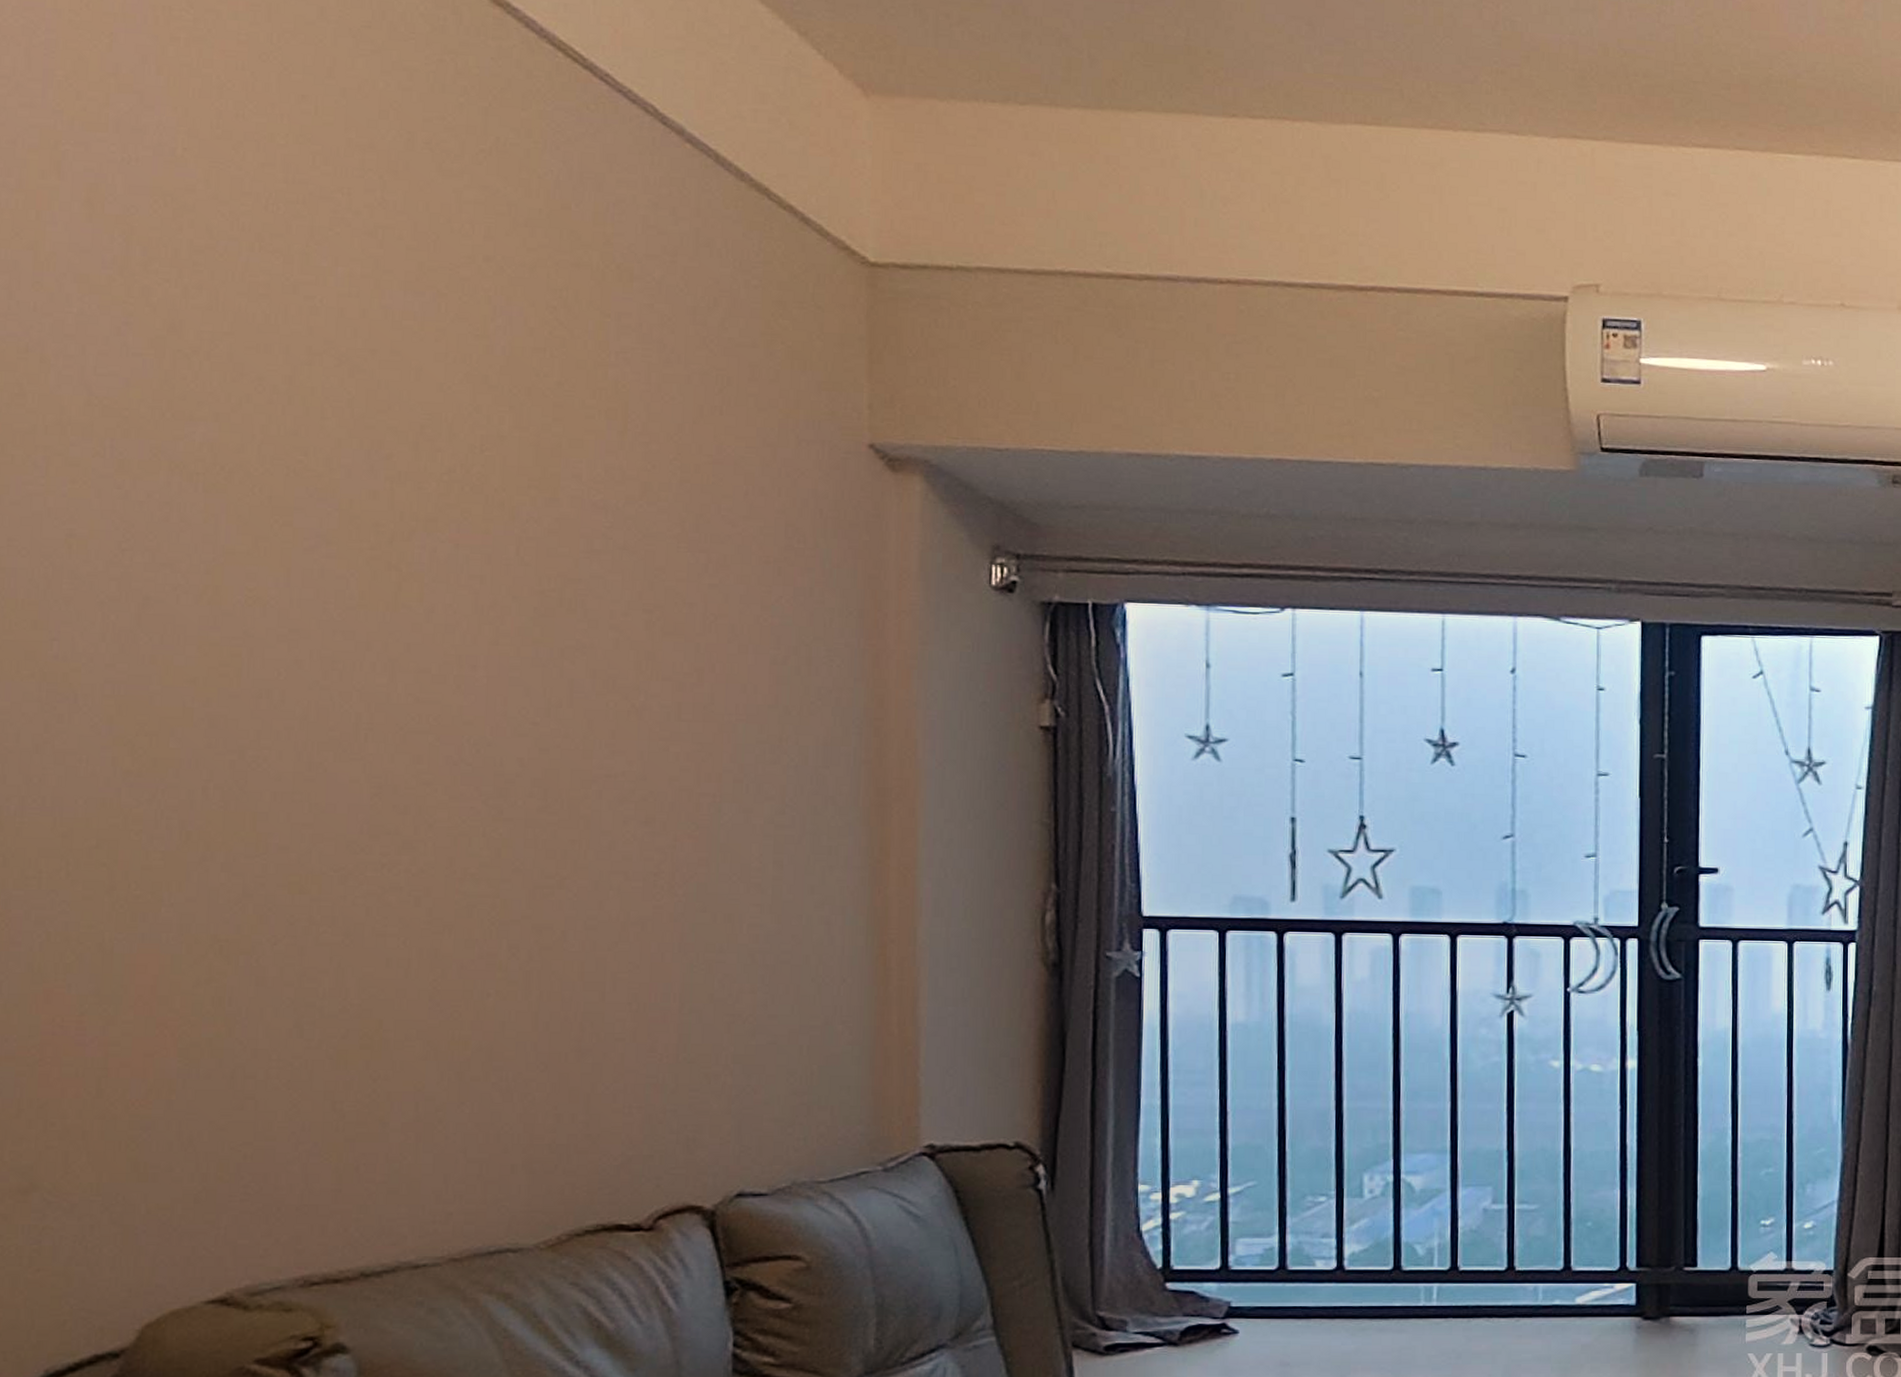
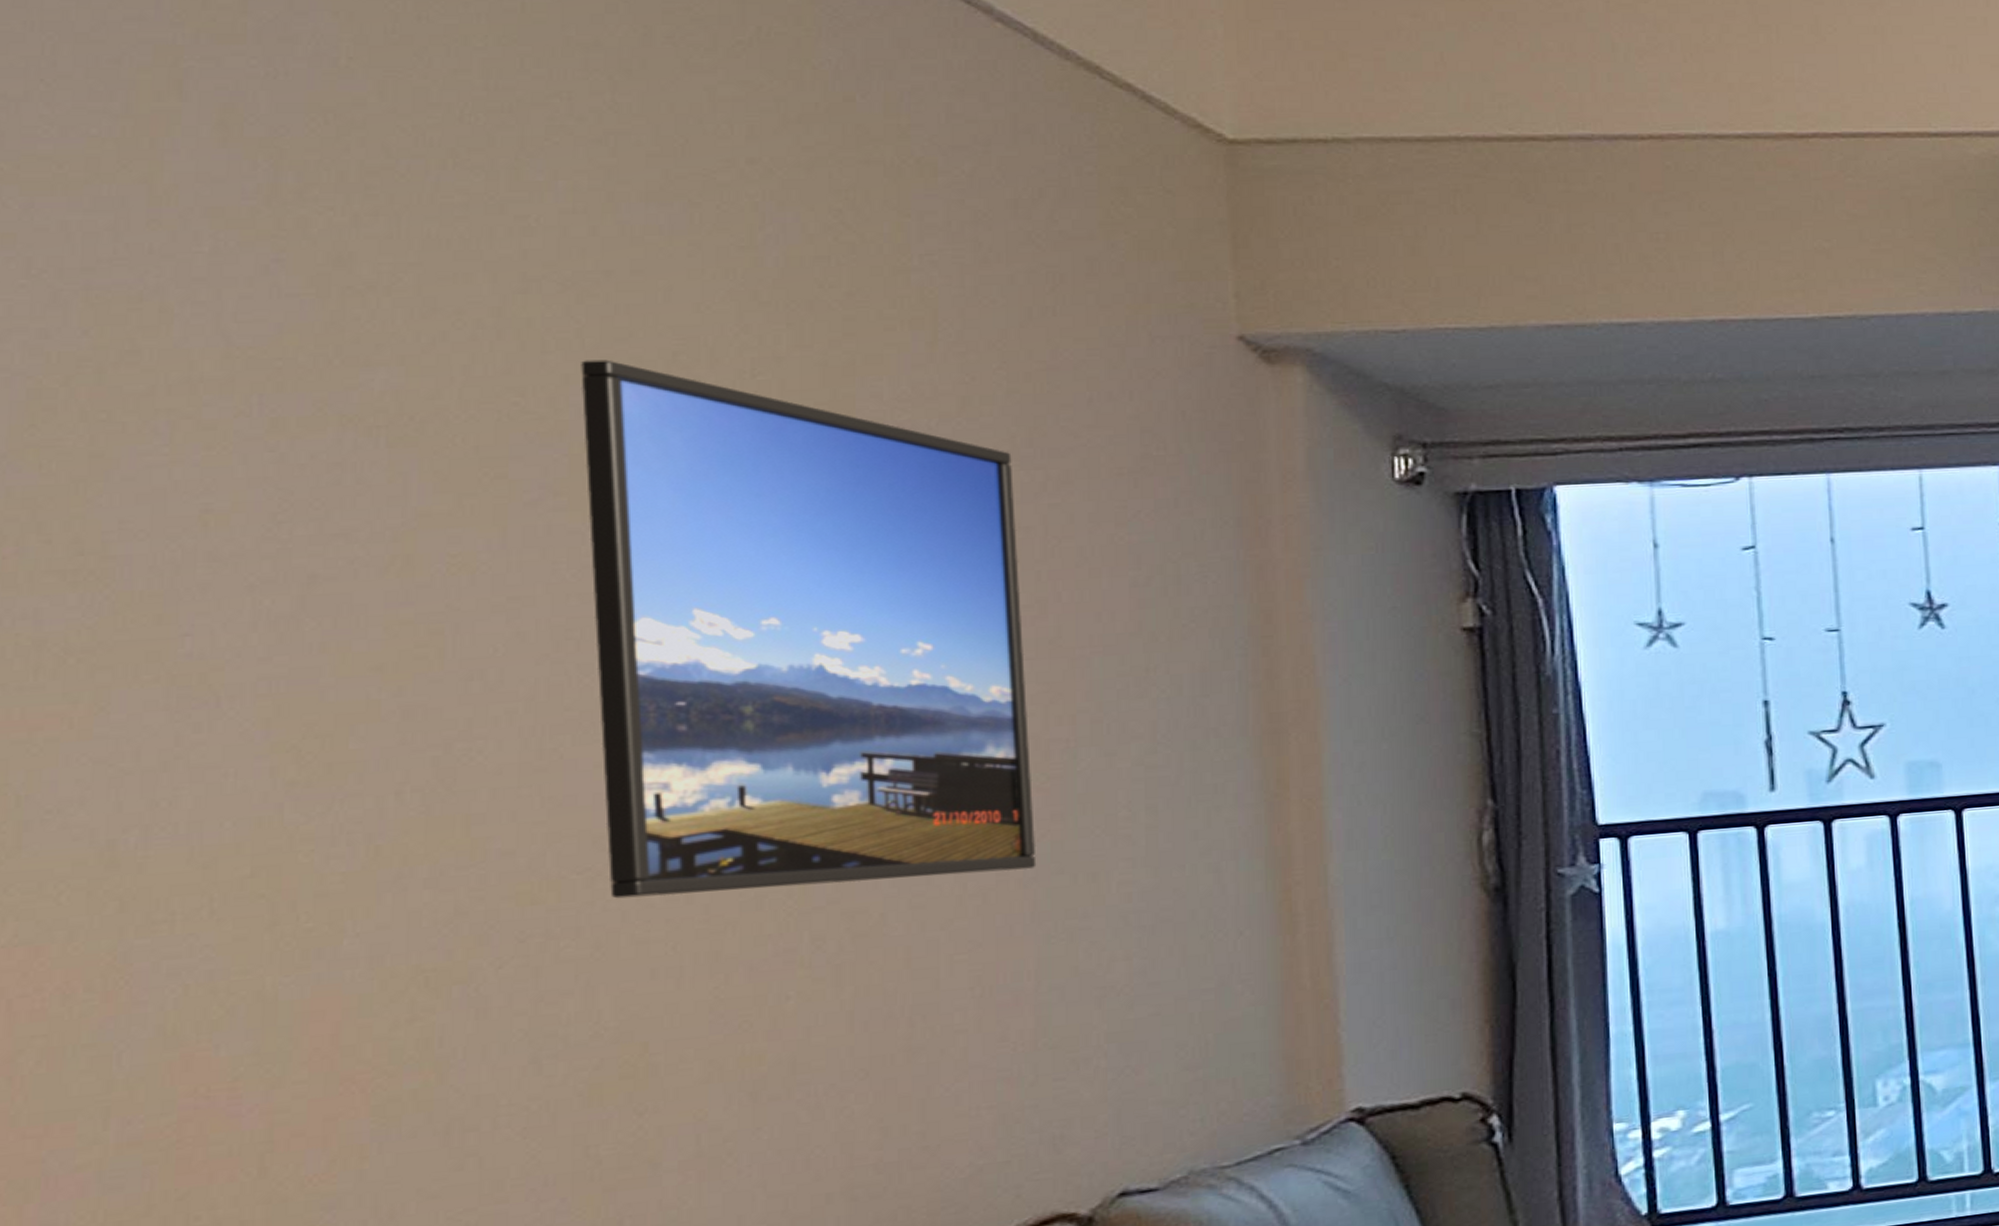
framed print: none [350,427,686,906] -> present [581,359,1037,899]

